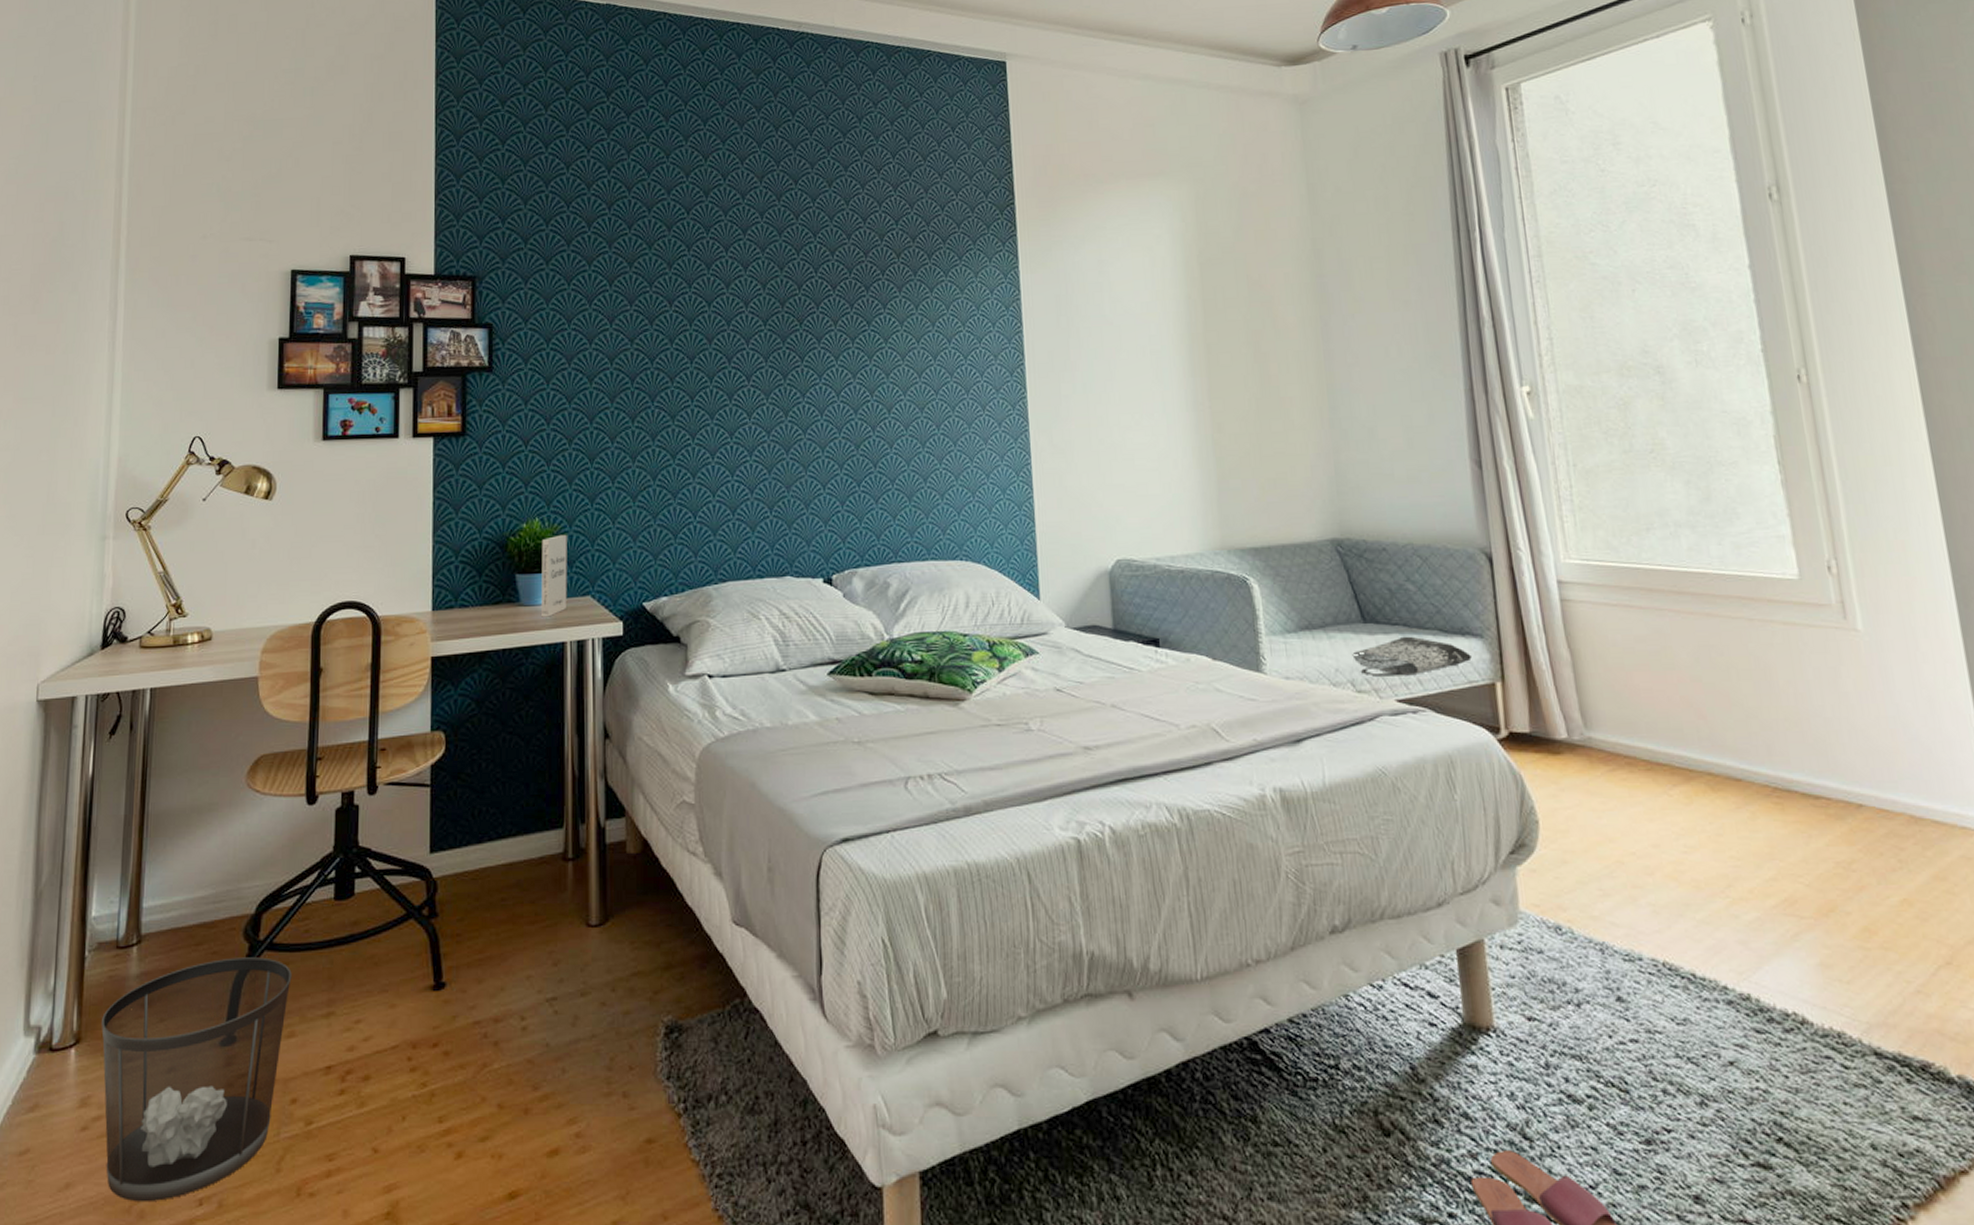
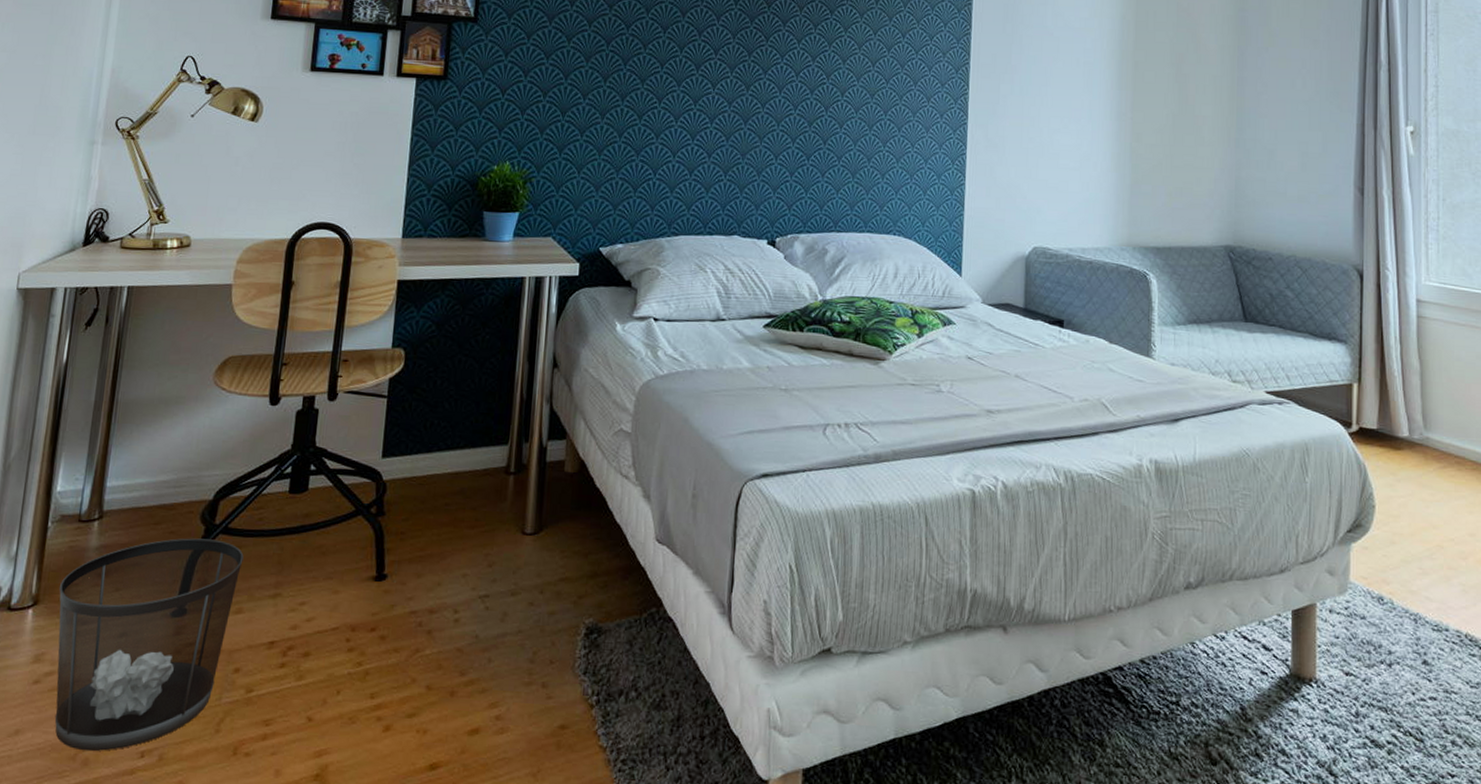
book: present [542,534,567,617] -> none [504,179,535,253]
tote bag: present [1352,636,1472,677] -> none [1232,336,1335,372]

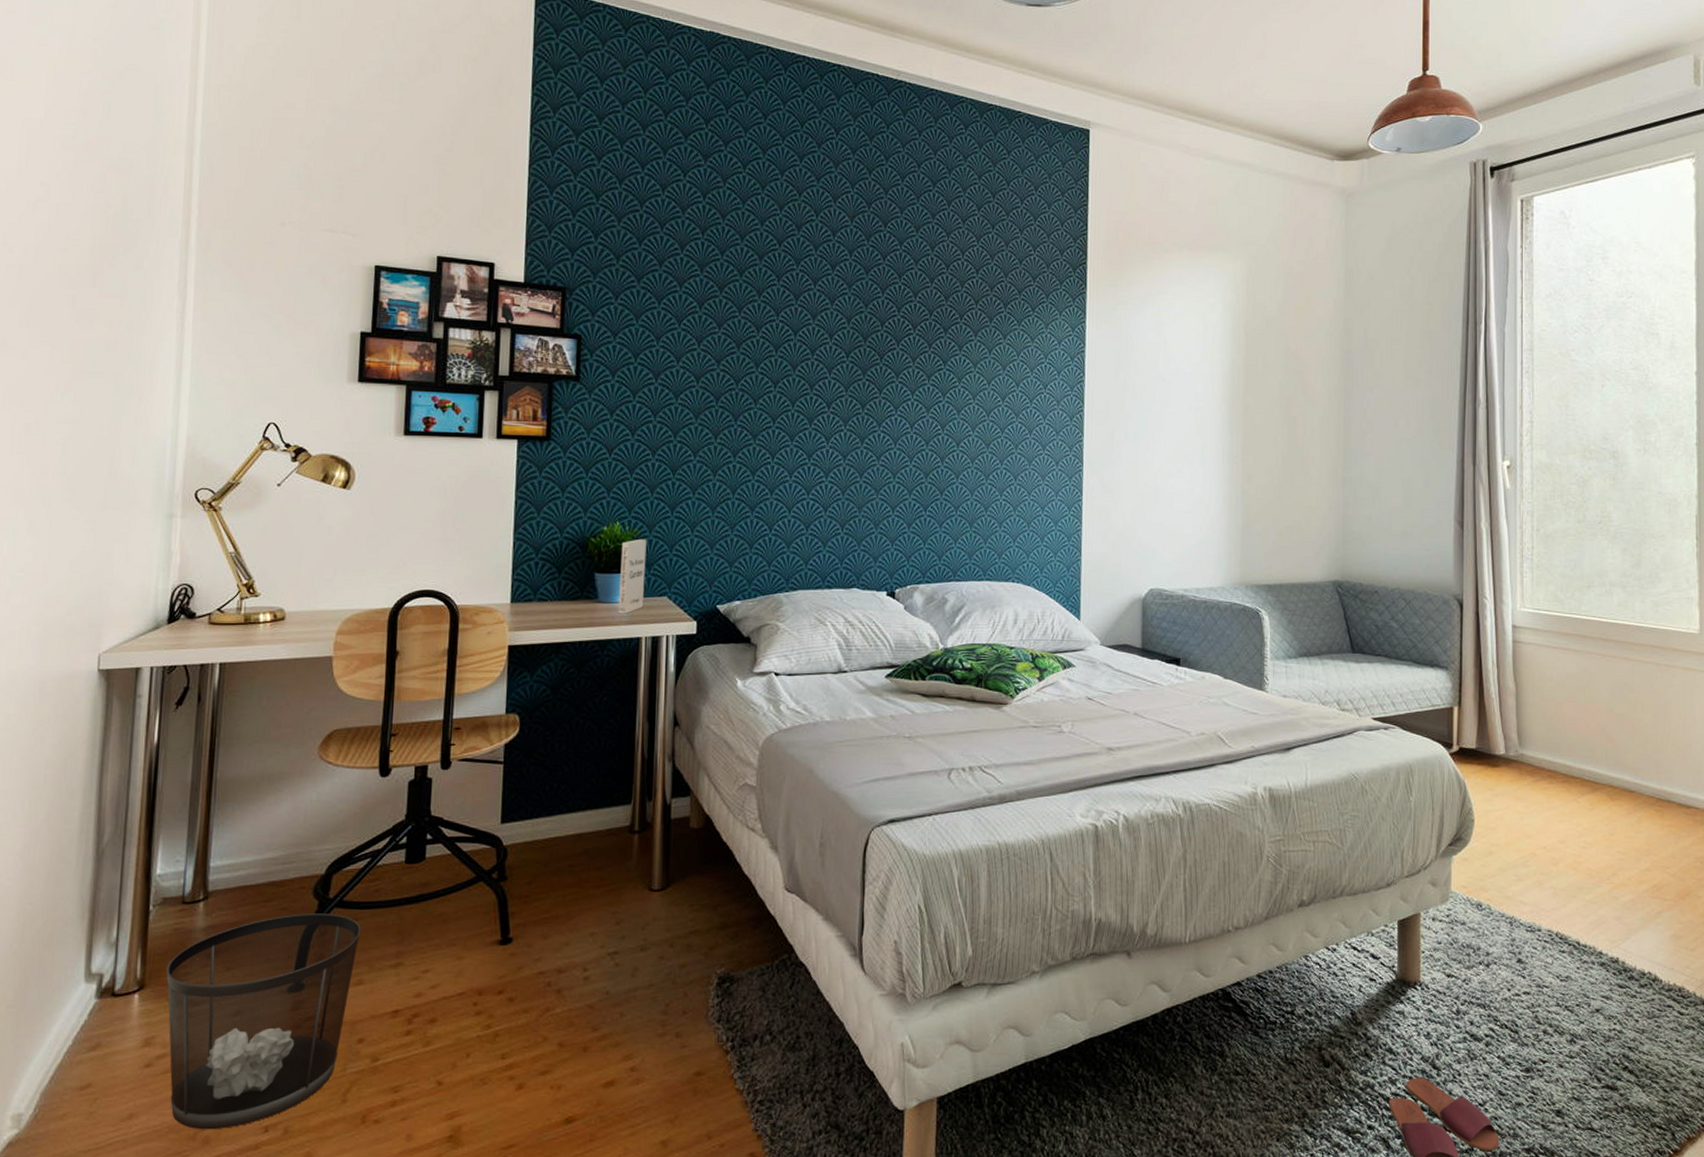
book: none [504,179,535,253] -> present [618,539,647,614]

